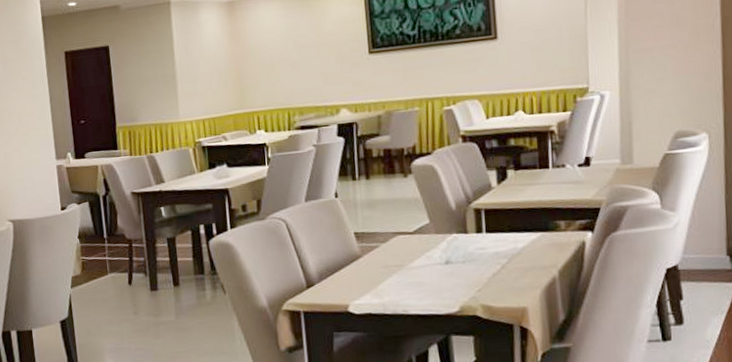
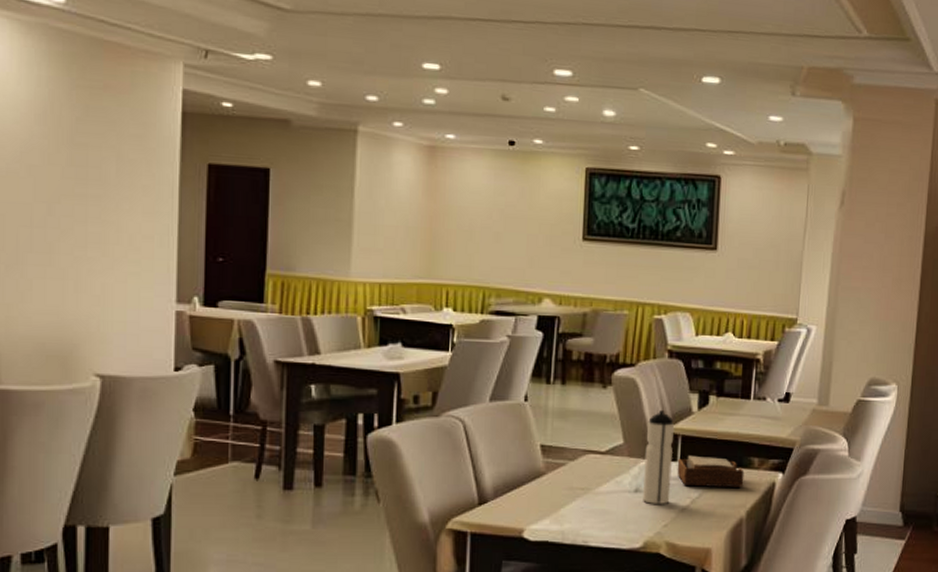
water bottle: none [449,189,480,273] -> present [643,410,675,504]
napkin holder: none [483,225,552,254] -> present [677,455,745,489]

